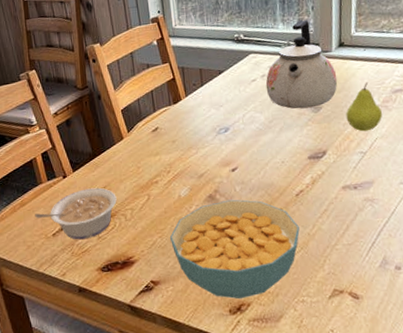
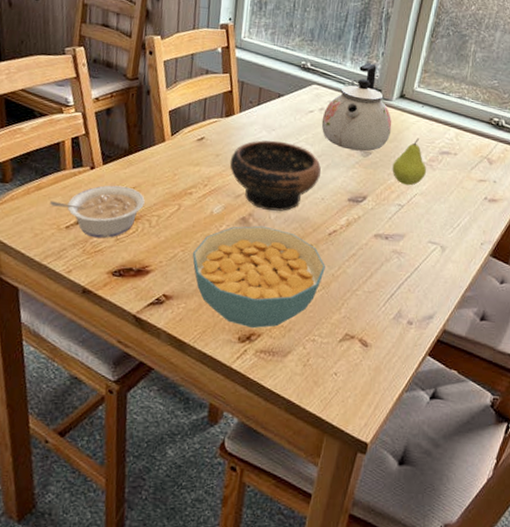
bowl: none [186,115,276,184] -> present [229,140,321,211]

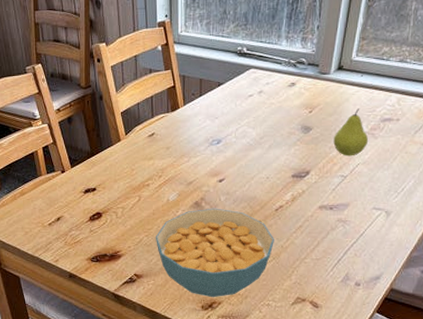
legume: present [50,185,145,239] -> none [33,185,110,231]
bowl: present [229,140,321,211] -> none [179,128,264,194]
kettle: present [321,63,392,152] -> none [261,39,331,128]

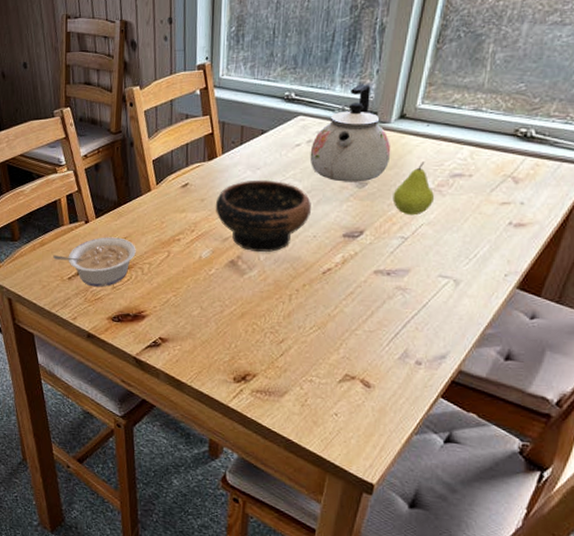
legume: none [33,185,110,231] -> present [53,237,136,287]
cereal bowl: present [156,208,274,298] -> none [185,268,320,369]
bowl: none [179,128,264,194] -> present [215,180,311,253]
kettle: none [261,39,331,128] -> present [309,84,391,182]

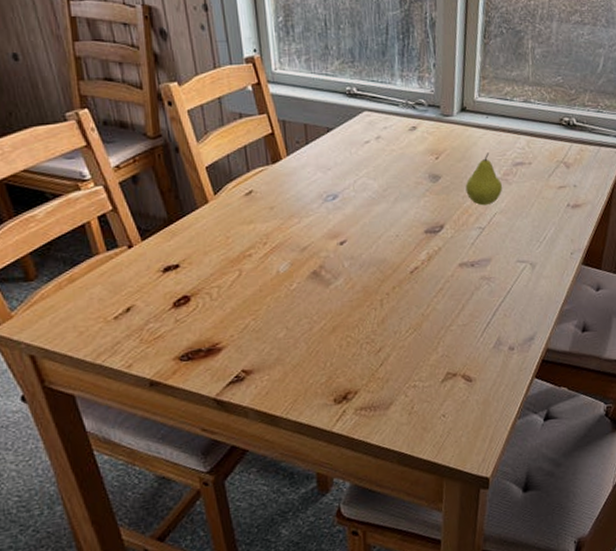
legume: present [53,237,136,287] -> none [89,260,200,324]
bowl: present [215,180,311,253] -> none [286,180,390,259]
kettle: present [309,84,391,182] -> none [380,78,458,178]

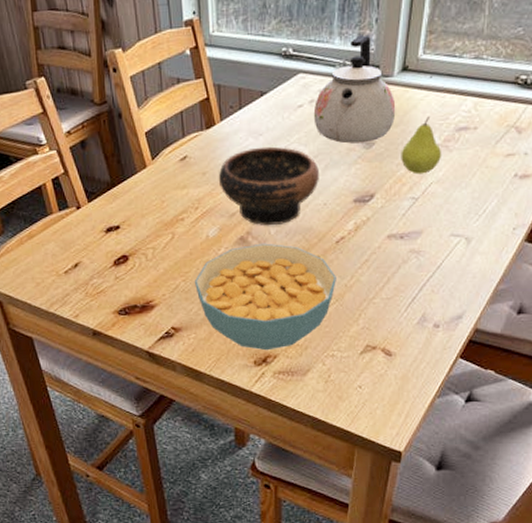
cereal bowl: none [266,276,413,387] -> present [195,243,336,351]
bowl: none [286,180,390,259] -> present [218,146,319,226]
kettle: none [380,78,458,178] -> present [313,34,396,144]

